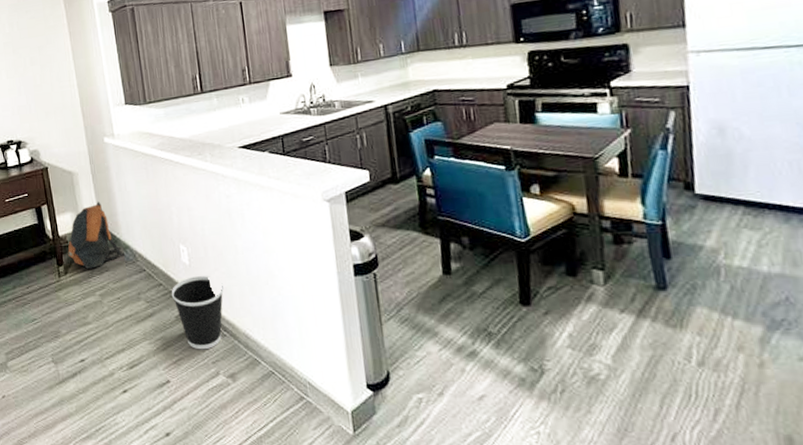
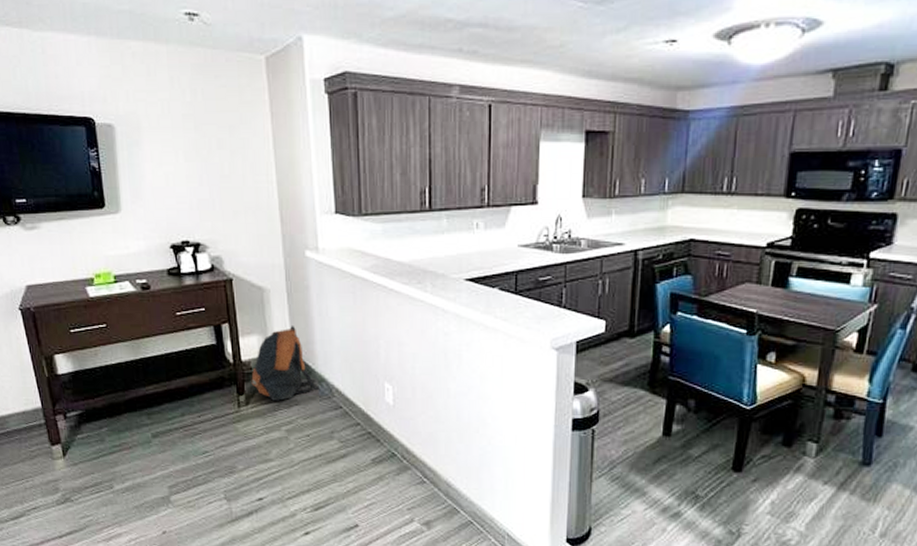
wastebasket: present [171,276,224,350] -> none [369,418,429,496]

